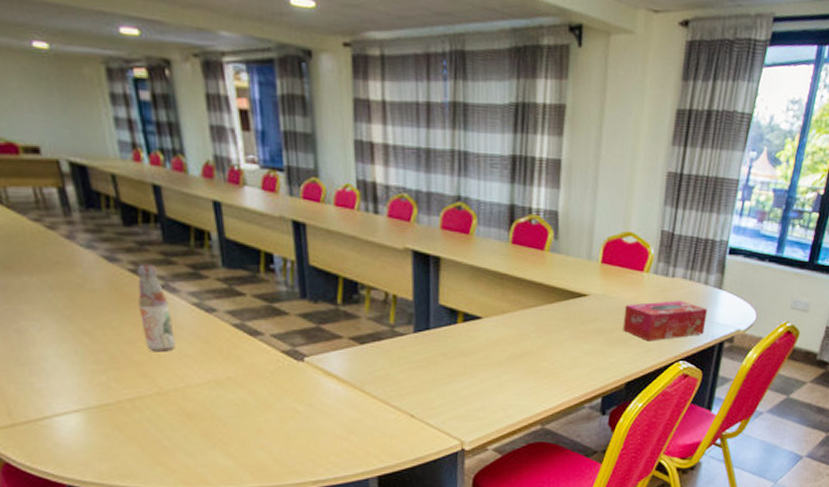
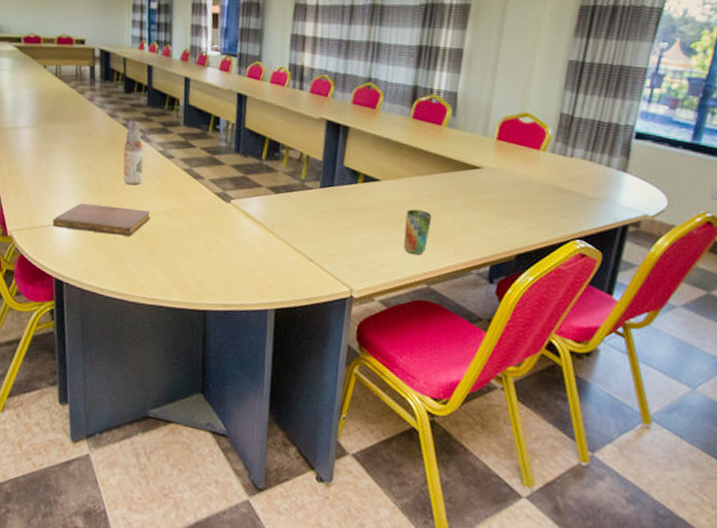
notebook: none [46,382,197,420] -> present [52,203,151,236]
cup: none [513,346,541,396] -> present [403,209,432,255]
tissue box: present [623,300,708,342] -> none [516,179,610,217]

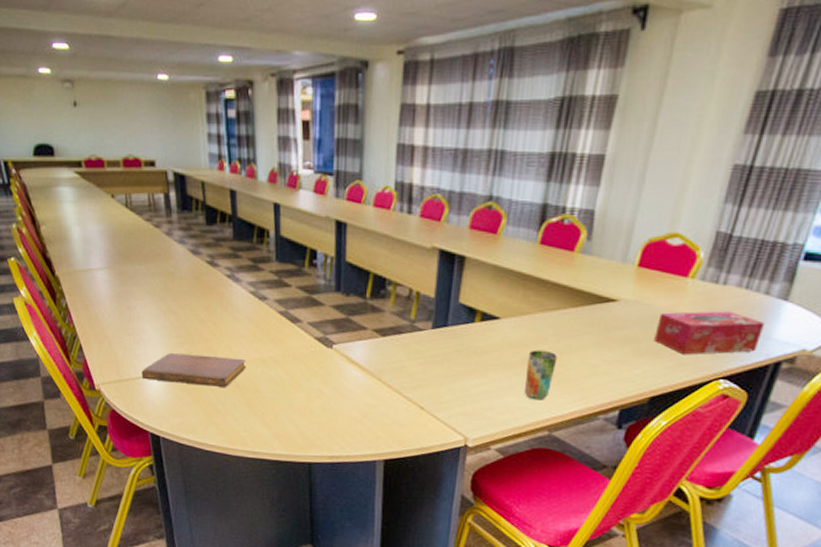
bottle: present [123,120,144,186] -> none [210,257,234,332]
tissue box: none [516,179,610,217] -> present [654,311,765,355]

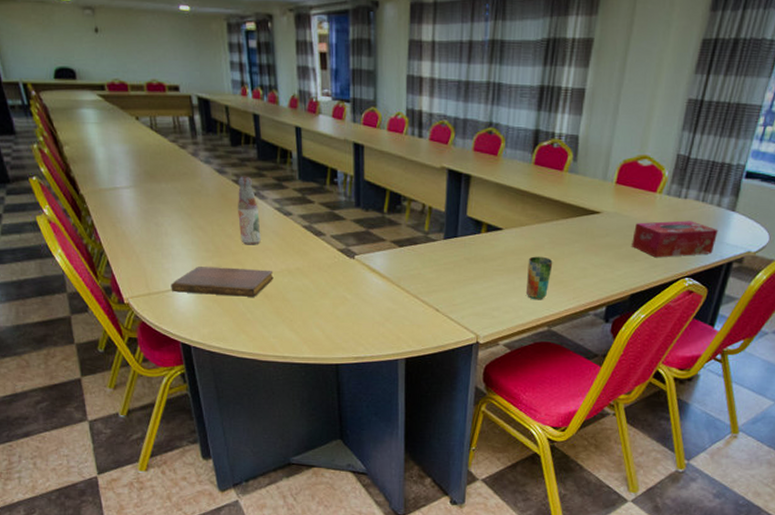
bottle: none [210,257,234,332] -> present [237,176,261,245]

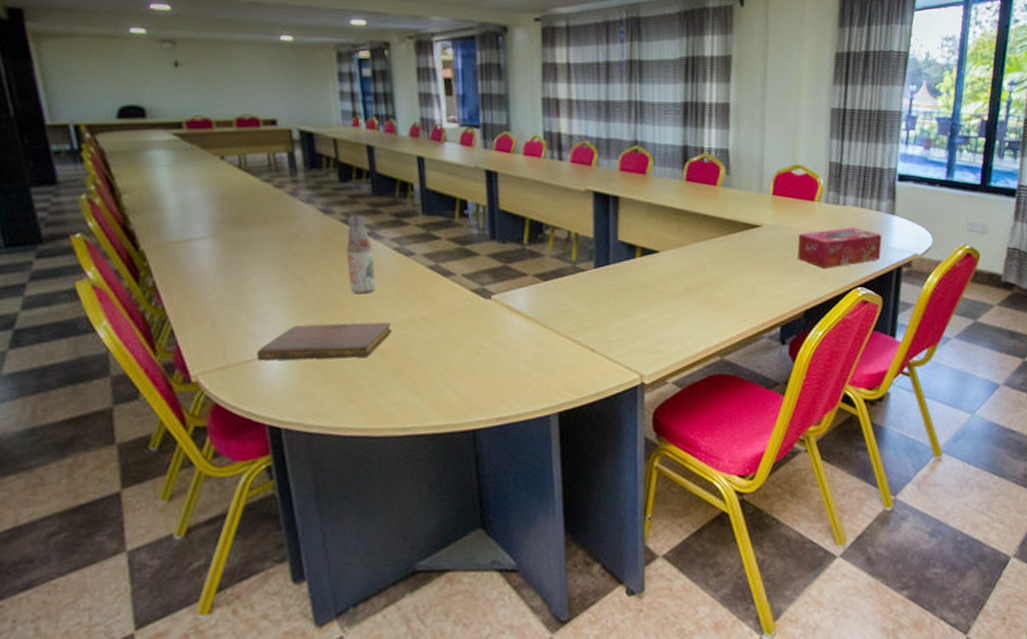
cup: present [525,256,553,300] -> none [690,278,718,327]

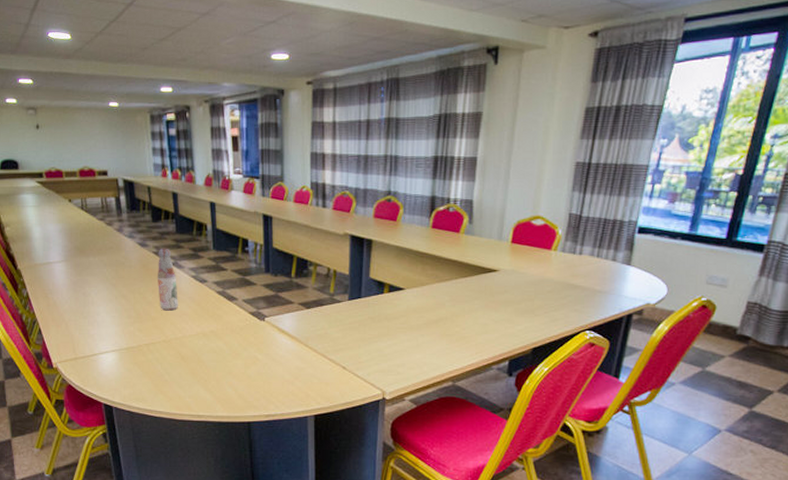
notebook: present [256,321,392,361] -> none [95,332,190,359]
tissue box: present [797,227,882,269] -> none [530,275,616,312]

